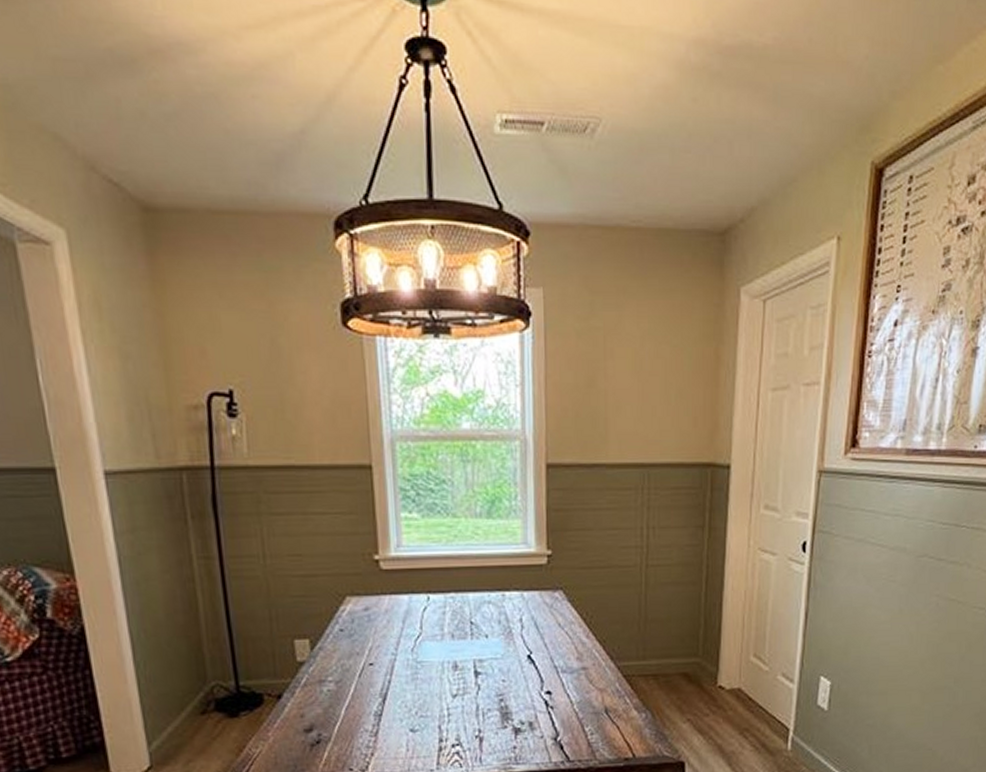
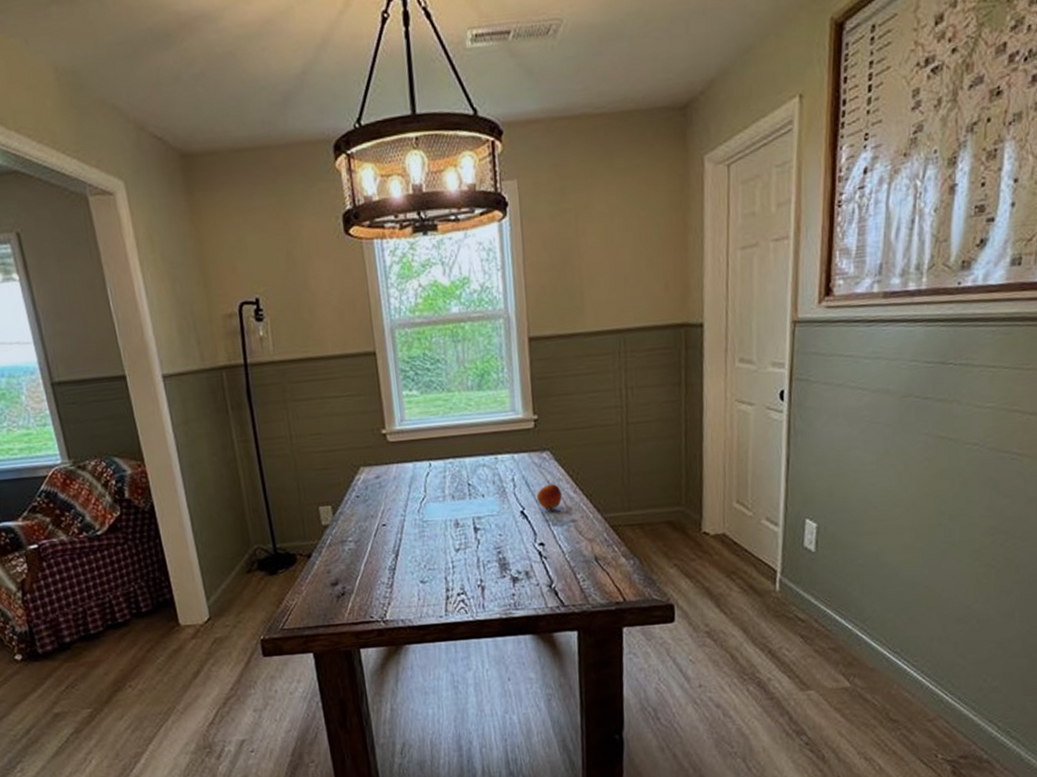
apple: none [546,626,573,656] -> present [537,483,562,510]

